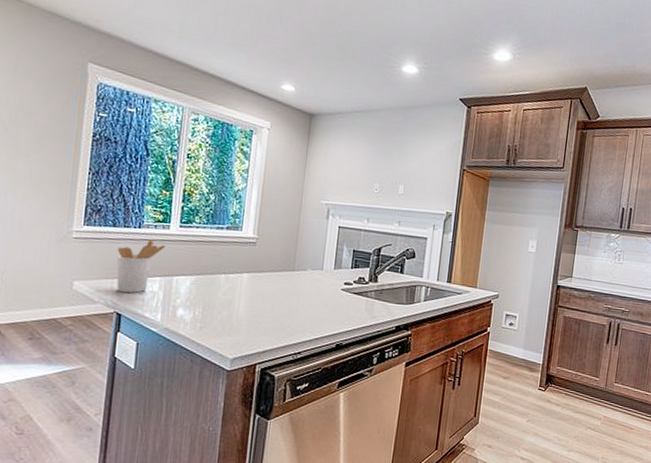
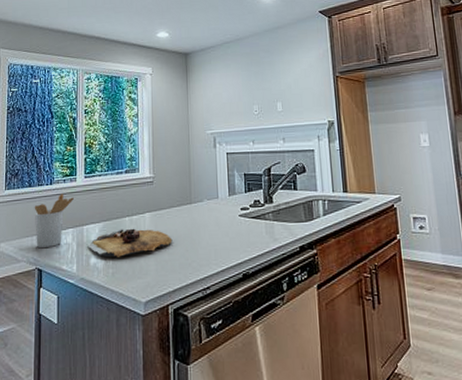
cutting board: none [177,285,269,313] -> present [89,228,173,258]

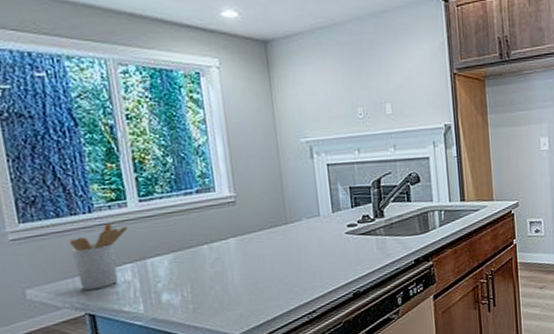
cutting board: present [89,228,173,258] -> none [157,256,267,293]

